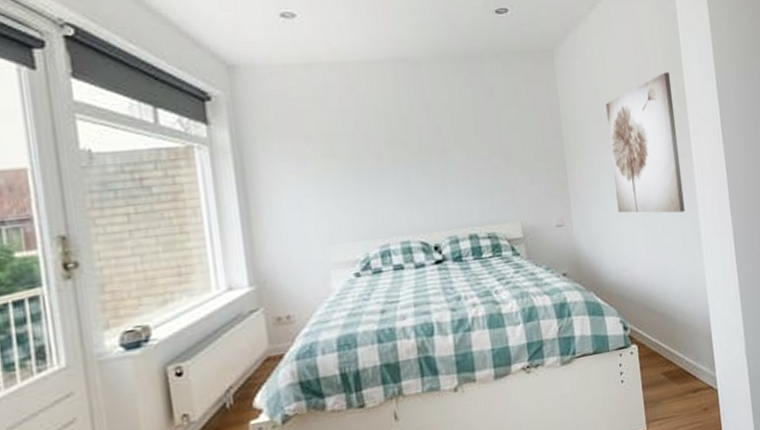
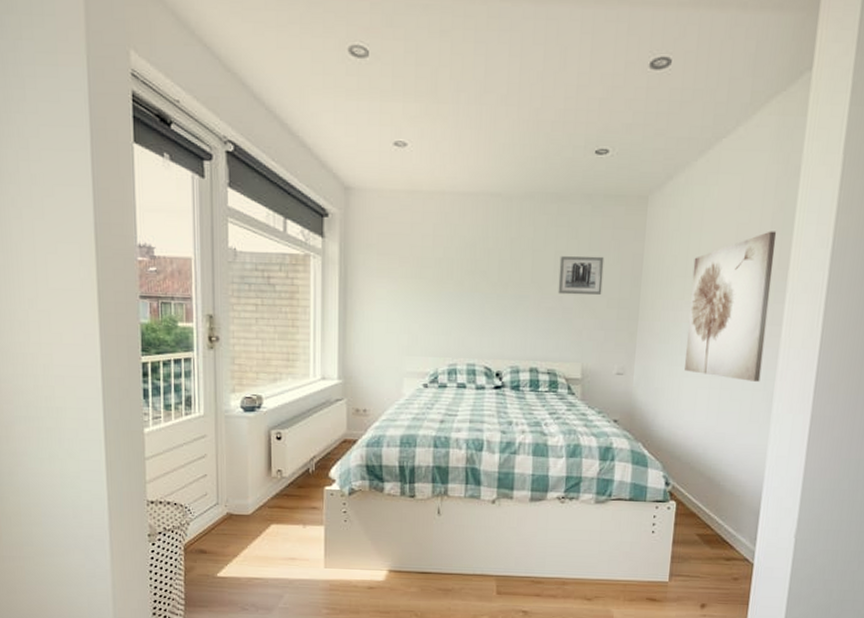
wall art: none [479,111,527,154] -> present [558,255,604,296]

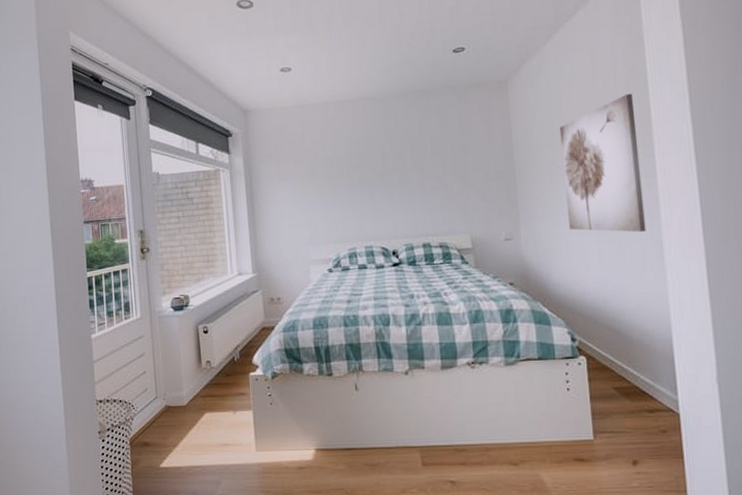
wall art: present [558,255,604,296] -> none [435,137,479,175]

